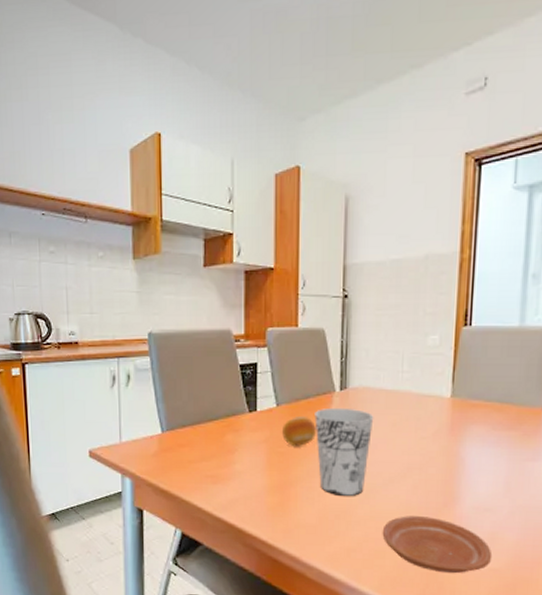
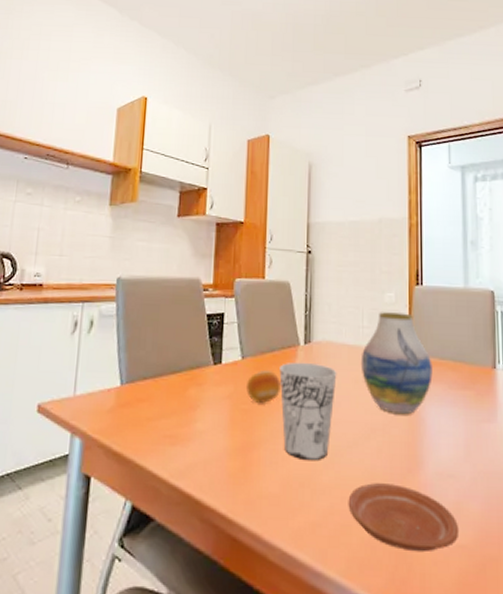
vase: none [399,356,477,455] -> present [360,312,433,415]

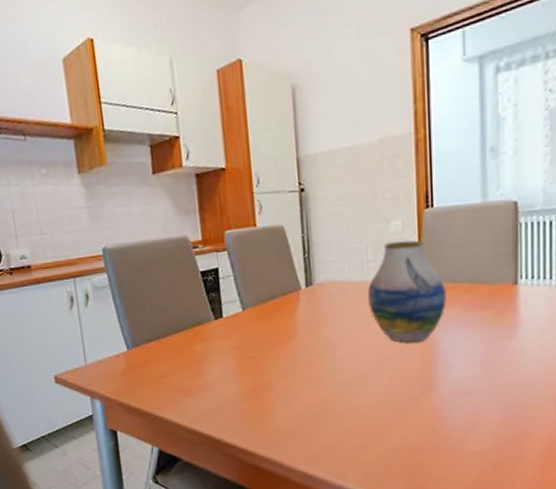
fruit: present [247,369,281,403] -> none [251,317,286,349]
cup: present [279,362,337,461] -> none [282,304,343,396]
plate: present [348,483,460,553] -> none [362,406,476,461]

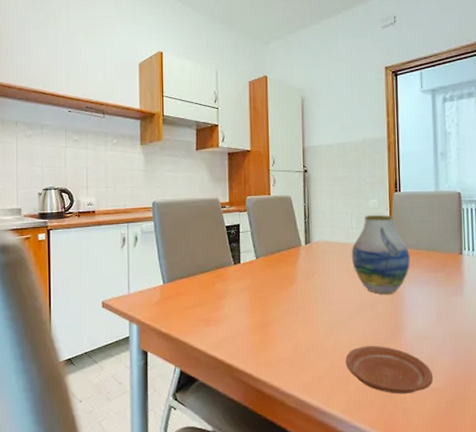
plate: none [362,406,476,461] -> present [345,346,434,394]

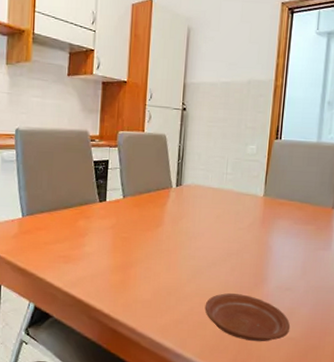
vase: present [351,215,410,294] -> none [222,161,283,244]

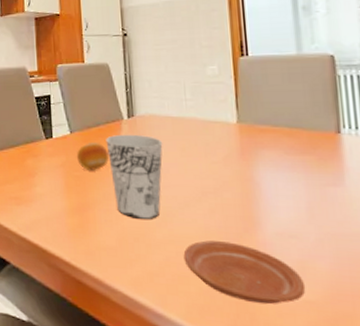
fruit: none [127,206,155,233] -> present [77,142,109,170]
cup: none [154,201,203,277] -> present [106,134,163,220]

